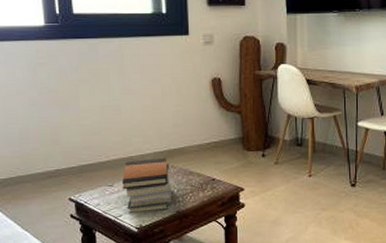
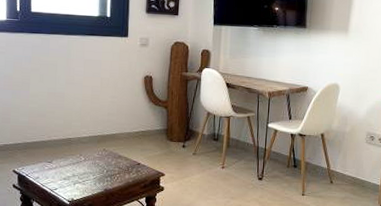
book stack: present [122,157,172,212] -> none [60,141,103,188]

